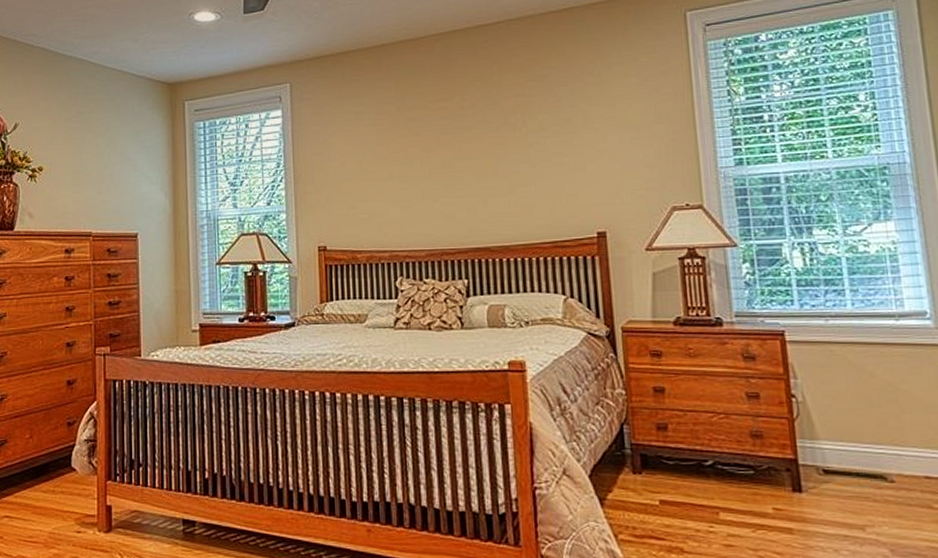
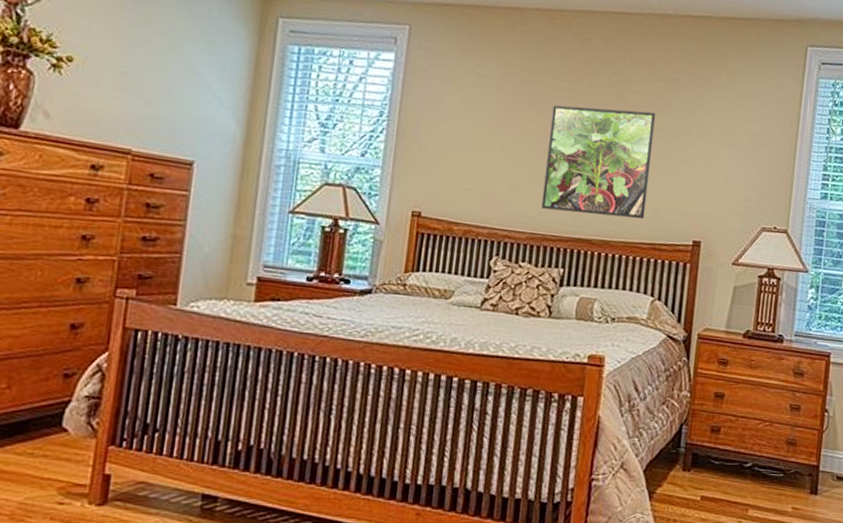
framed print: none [430,112,541,225] -> present [541,105,656,220]

